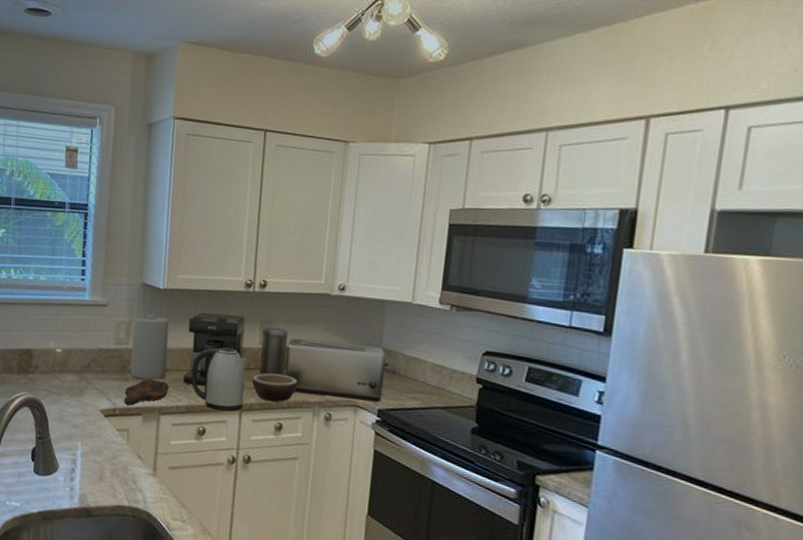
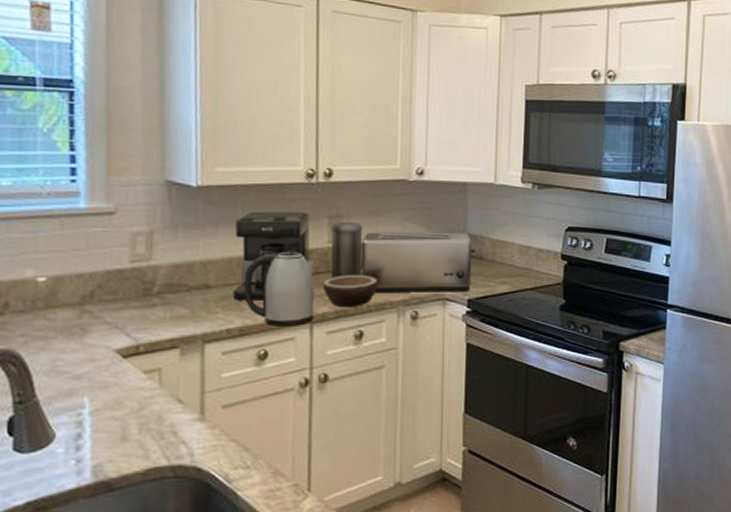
cutting board: present [123,379,169,406] -> none [149,300,214,338]
paper towel holder: present [130,314,170,380] -> none [155,219,210,302]

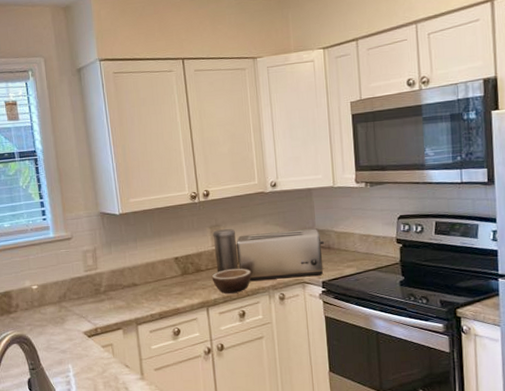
coffee maker: present [233,211,310,301] -> none [147,225,200,294]
kettle: present [244,251,315,328] -> none [158,254,209,312]

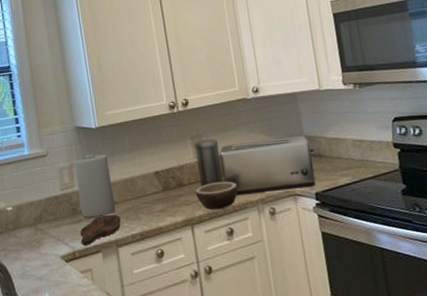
paper towel holder: none [97,238,137,298] -> present [74,154,116,218]
cutting board: none [102,295,141,323] -> present [80,214,121,246]

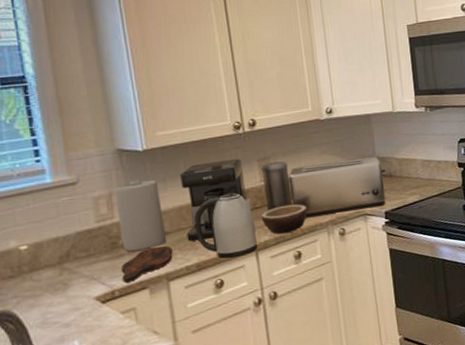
coffee maker: none [125,136,182,212] -> present [180,159,247,242]
kettle: none [138,168,193,231] -> present [194,192,258,259]

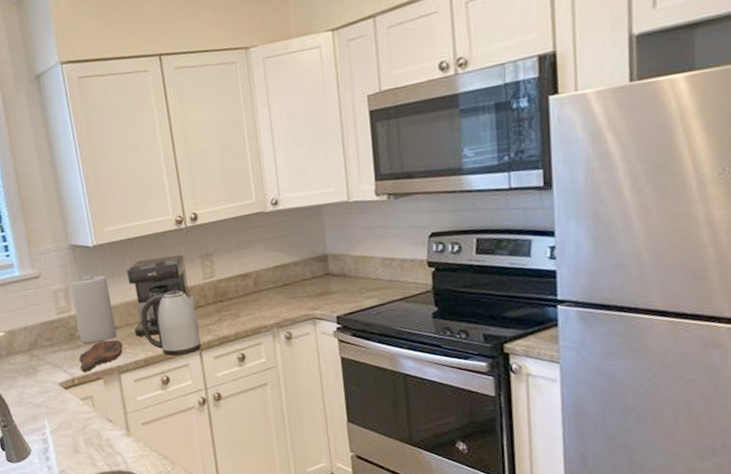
canister: present [261,161,293,211] -> none [203,258,236,310]
bowl: present [261,204,308,234] -> none [204,304,252,334]
toaster: present [288,156,386,218] -> none [231,253,338,320]

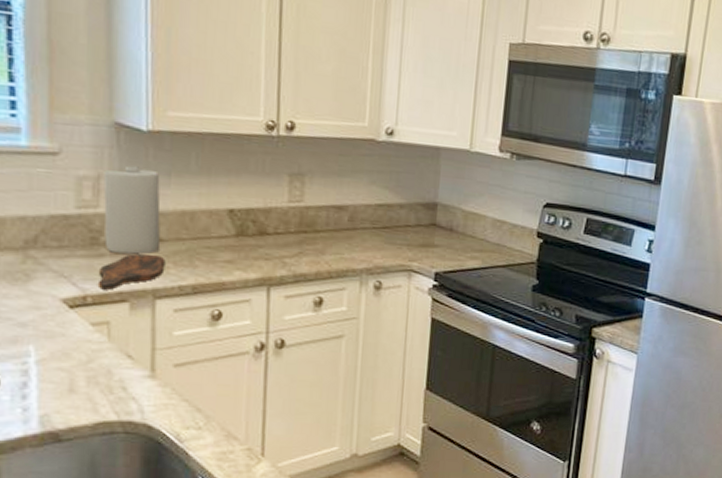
coffee maker: present [127,255,190,337] -> none [185,162,269,259]
kettle: present [141,290,202,357] -> none [198,207,274,289]

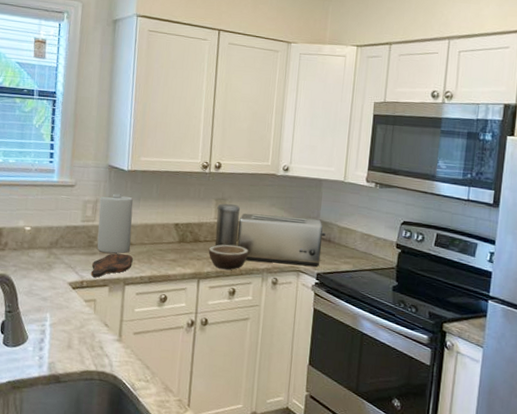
bowl: none [281,237,340,272] -> present [208,244,249,270]
canister: none [290,180,326,241] -> present [214,203,240,247]
toaster: none [323,193,446,264] -> present [237,213,326,267]

